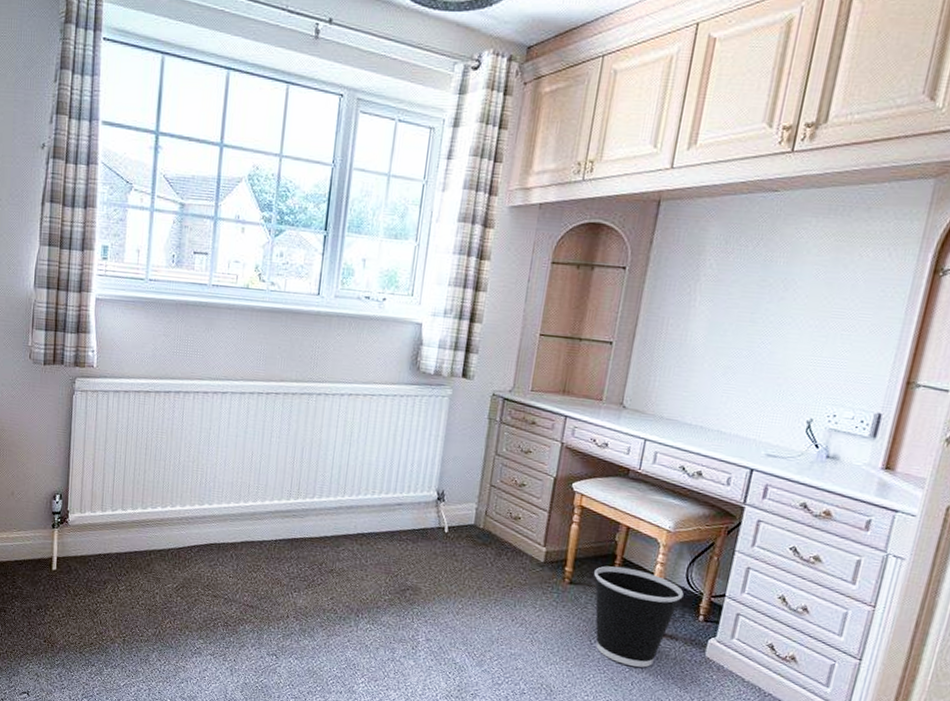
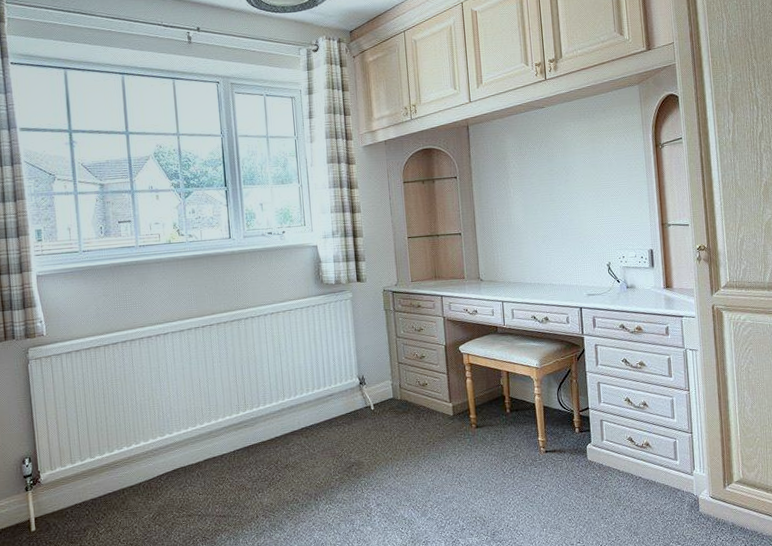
wastebasket: present [594,565,684,668] -> none [492,404,560,483]

